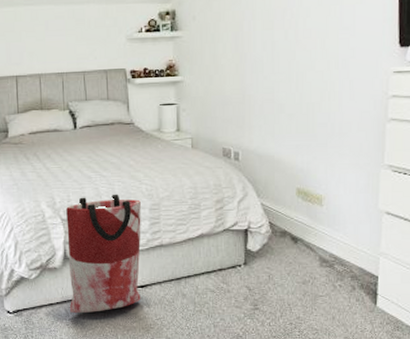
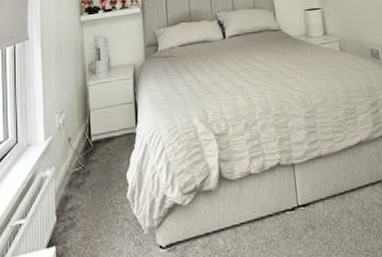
bag: present [66,194,141,314] -> none [219,103,304,244]

